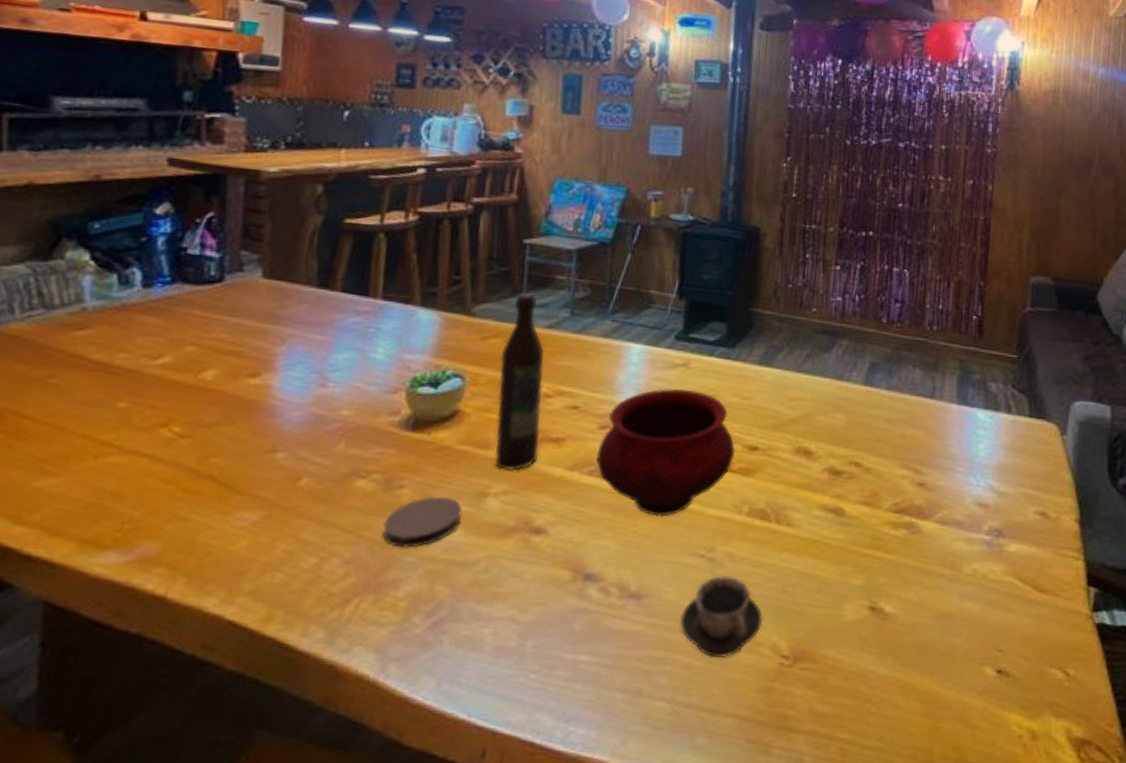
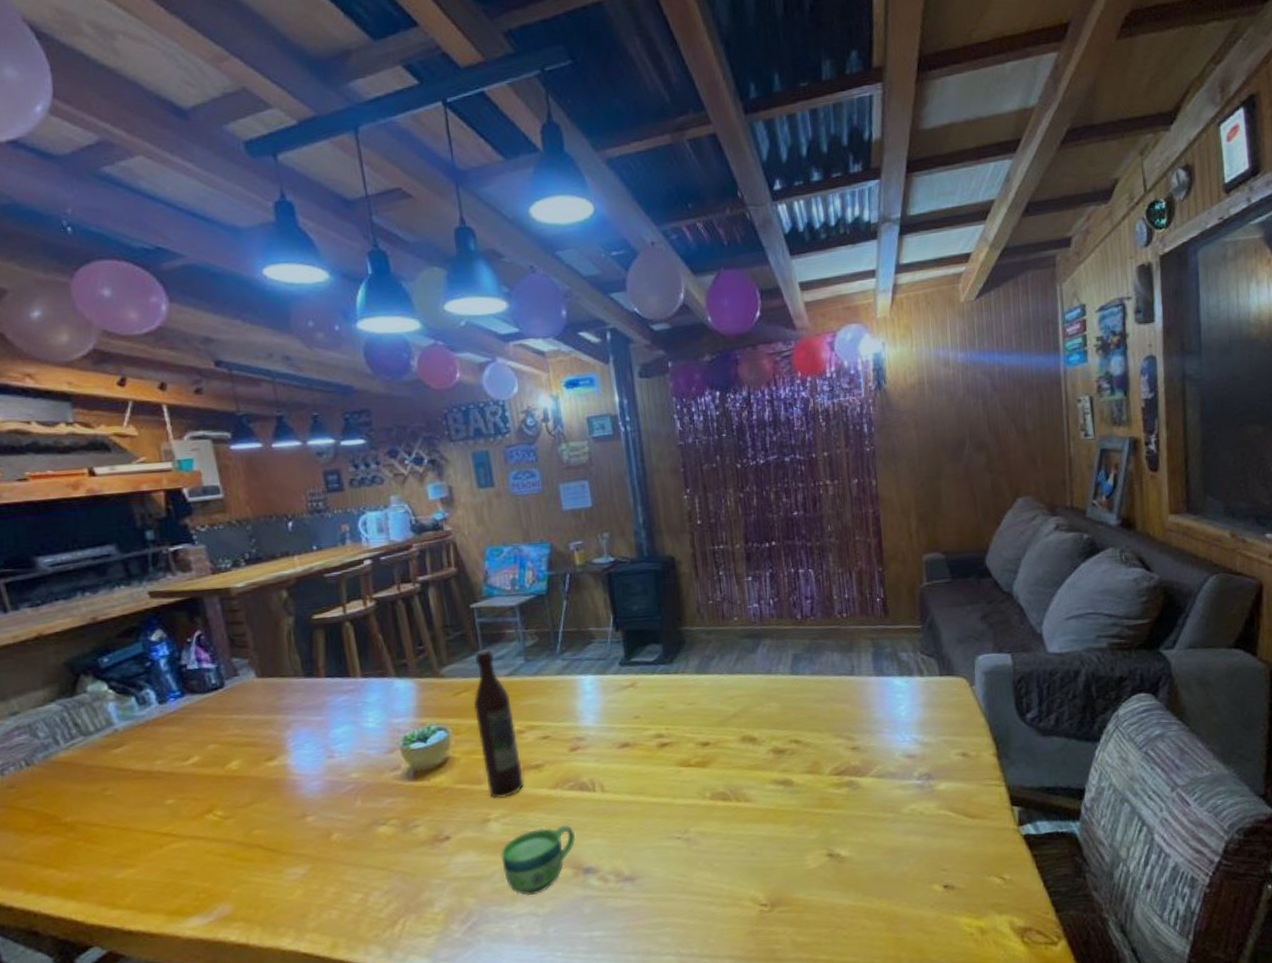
coaster: present [383,496,462,548] -> none [409,828,473,874]
cup: none [490,515,583,596] -> present [501,825,576,895]
bowl: present [596,389,736,517] -> none [573,705,690,813]
cup: present [680,575,763,659] -> none [670,849,740,916]

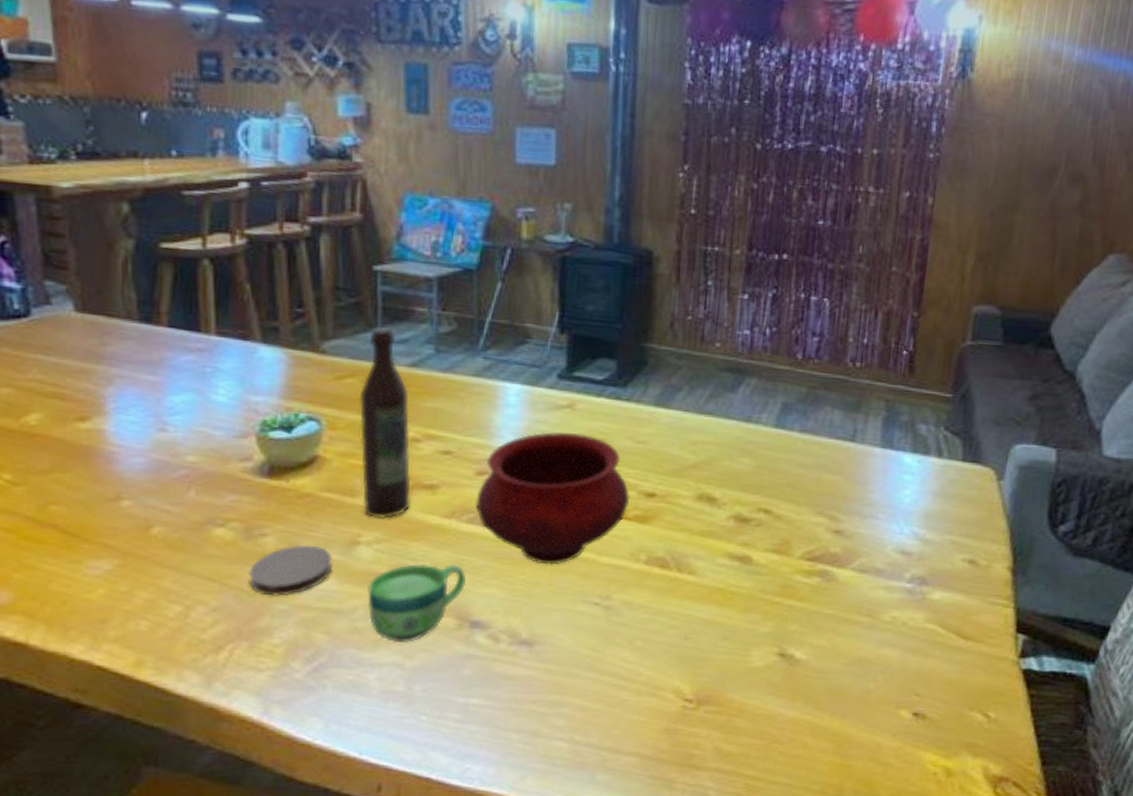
coaster: none [409,828,473,874] -> present [249,545,333,596]
bowl: none [573,705,690,813] -> present [476,432,631,565]

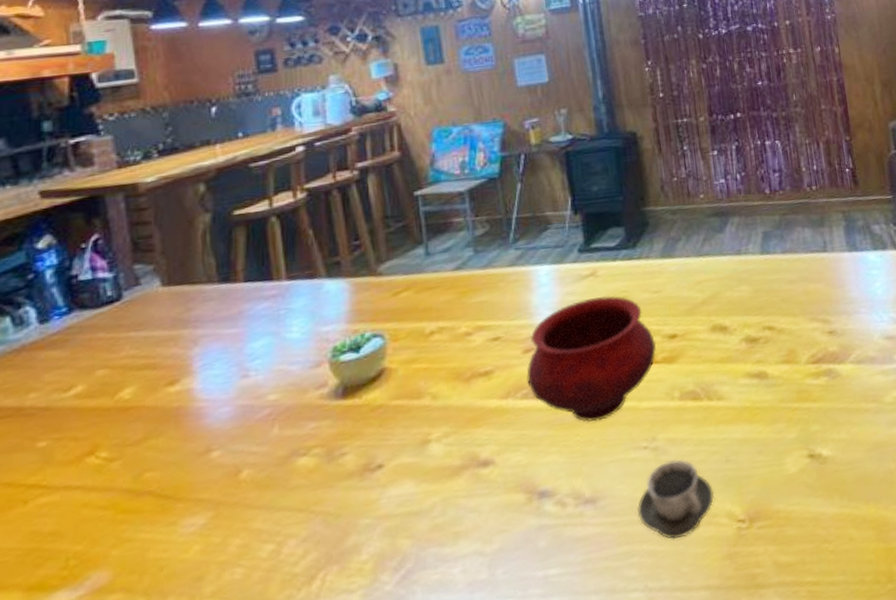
coaster: present [249,545,333,596] -> none [333,453,410,513]
wine bottle: present [359,326,412,519] -> none [415,240,472,415]
cup: present [367,563,467,642] -> none [442,441,530,530]
cup: none [575,622,665,702] -> present [637,459,714,540]

